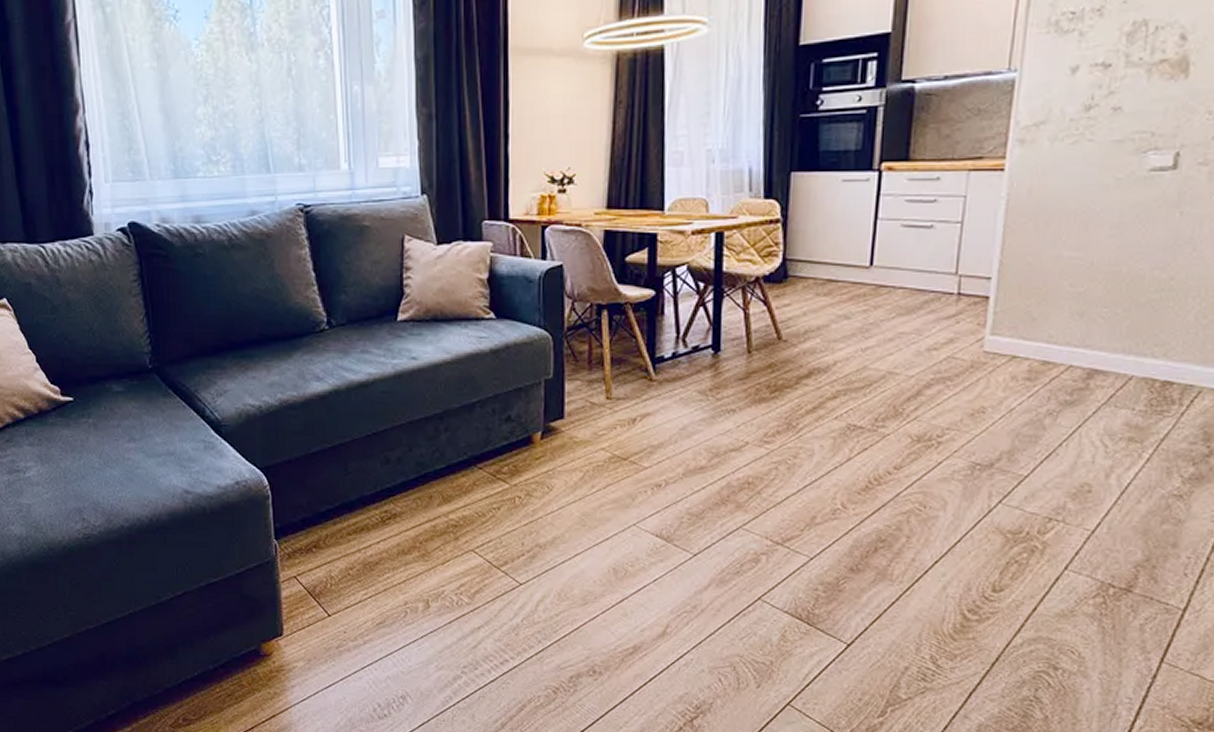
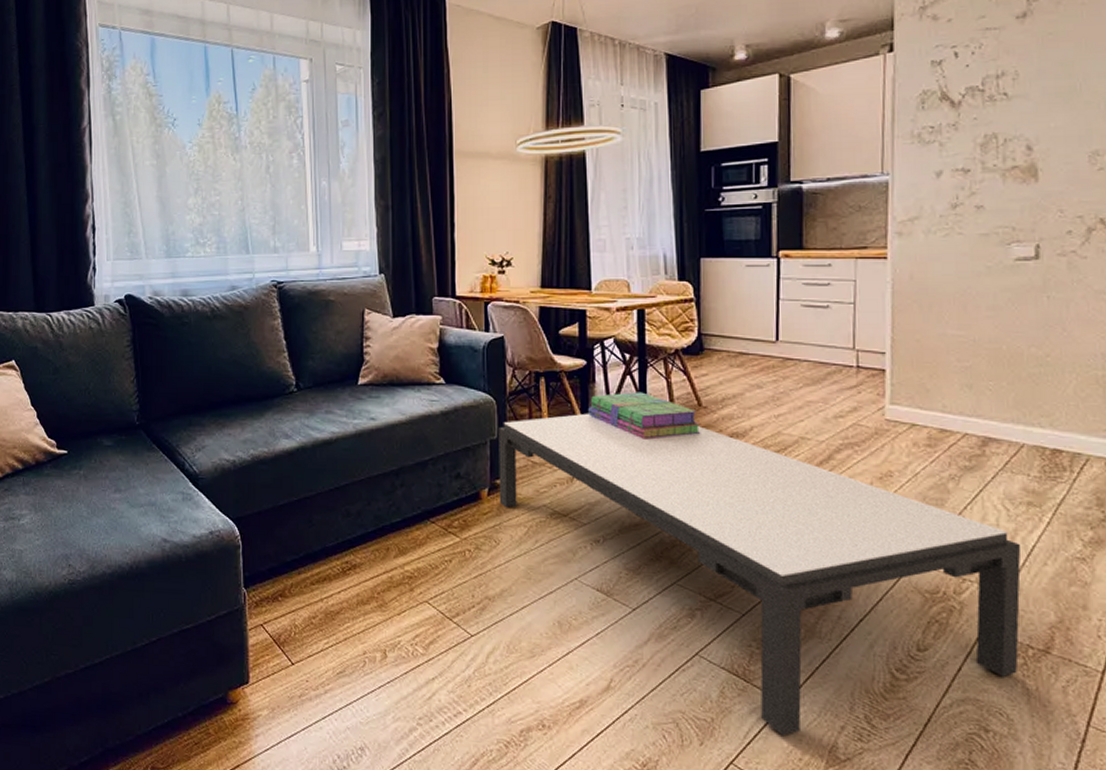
coffee table: none [553,348,1116,678] -> present [498,413,1022,736]
stack of books: none [655,325,779,377] -> present [588,392,701,440]

